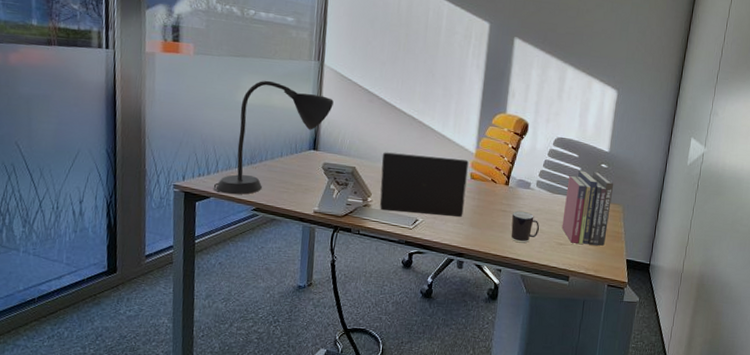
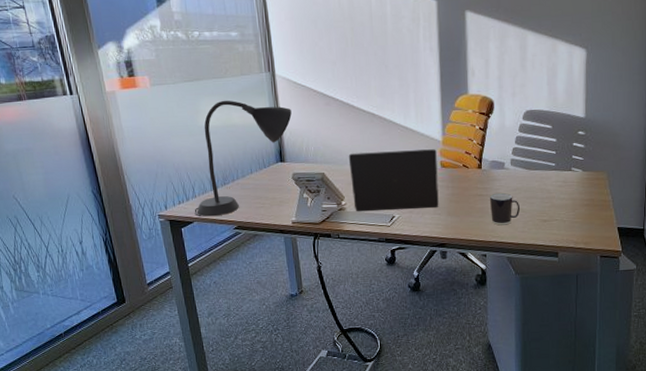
books: present [561,170,614,246] -> none [543,140,595,219]

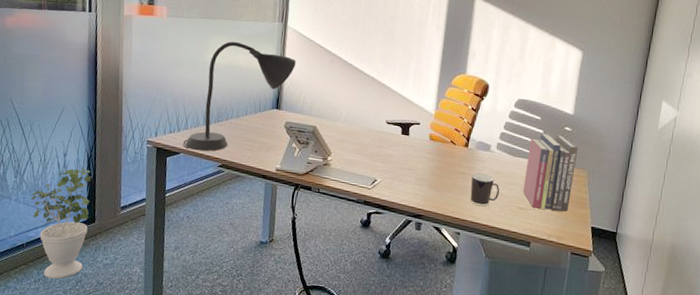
potted plant: none [57,249,124,362] -> present [30,163,92,279]
laptop: present [348,149,439,211] -> none [339,112,428,178]
books: none [543,140,595,219] -> present [523,133,579,212]

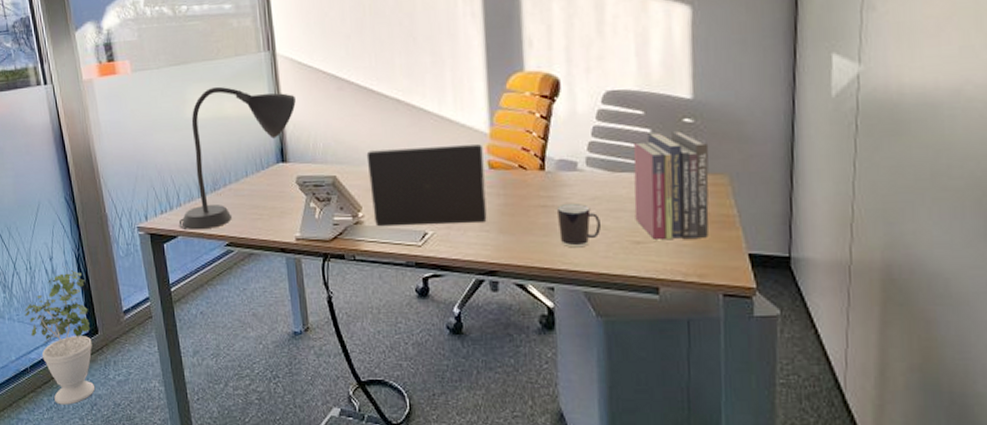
laptop: none [339,112,428,178] -> present [366,144,487,226]

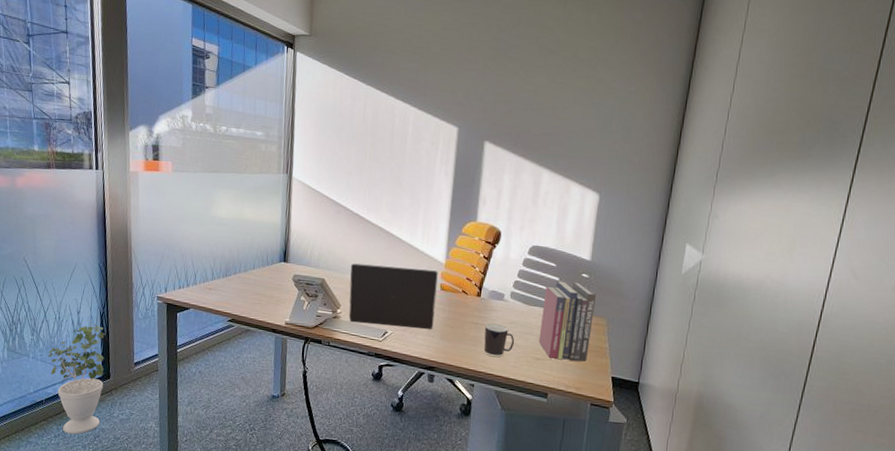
desk lamp: present [178,86,296,231] -> none [192,194,302,306]

